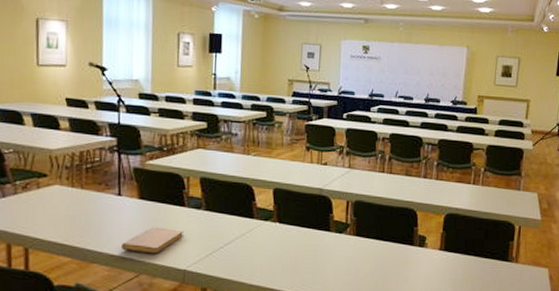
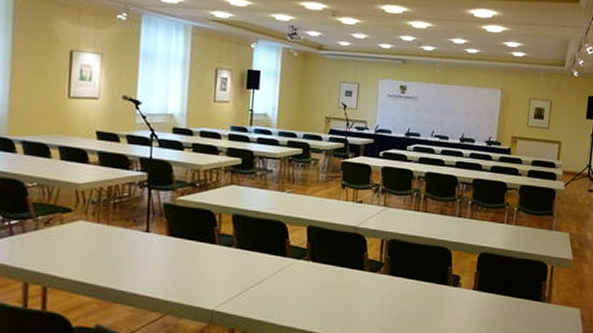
notebook: present [120,226,184,254] -> none [146,264,214,294]

